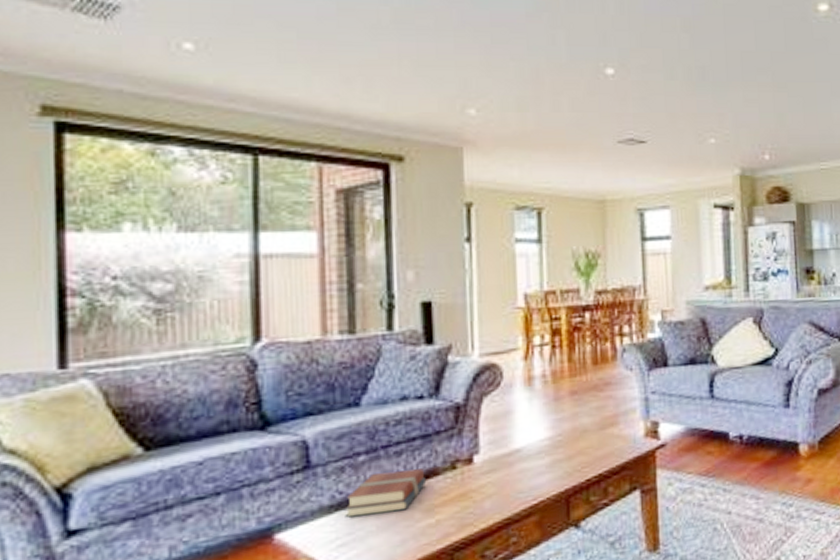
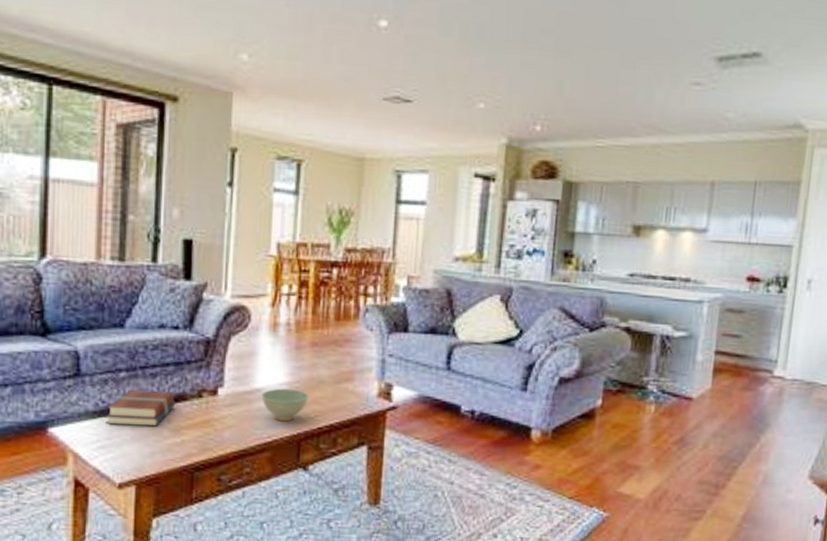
bowl: none [522,442,574,480] -> present [261,388,310,422]

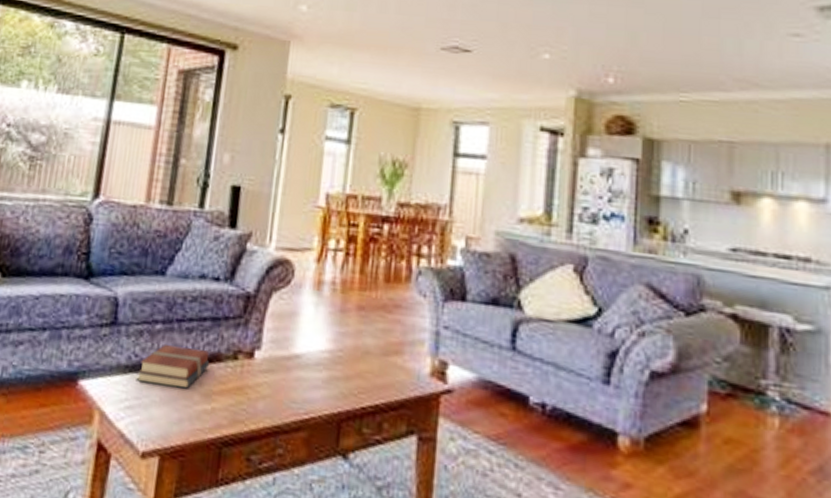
bowl: present [261,388,310,422] -> none [300,356,354,397]

